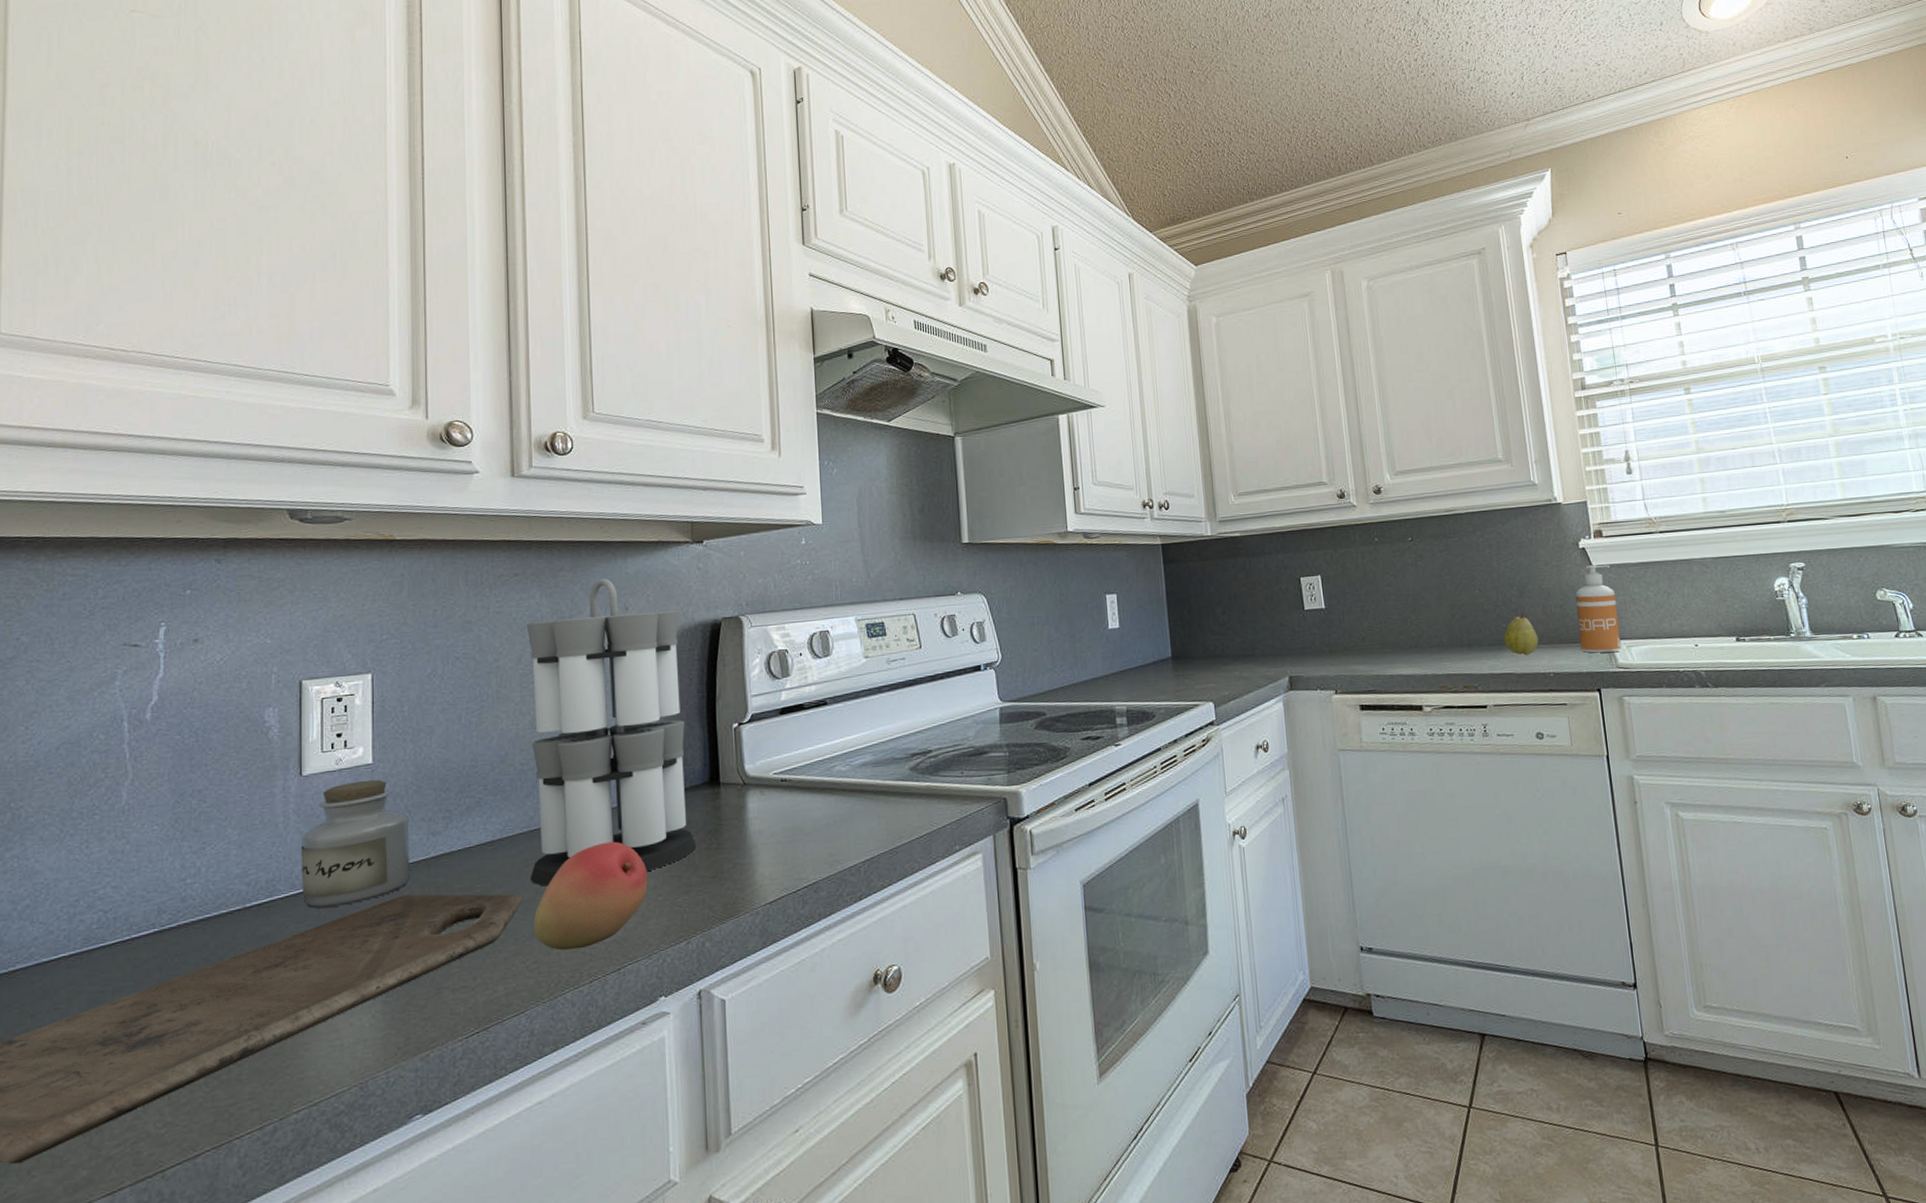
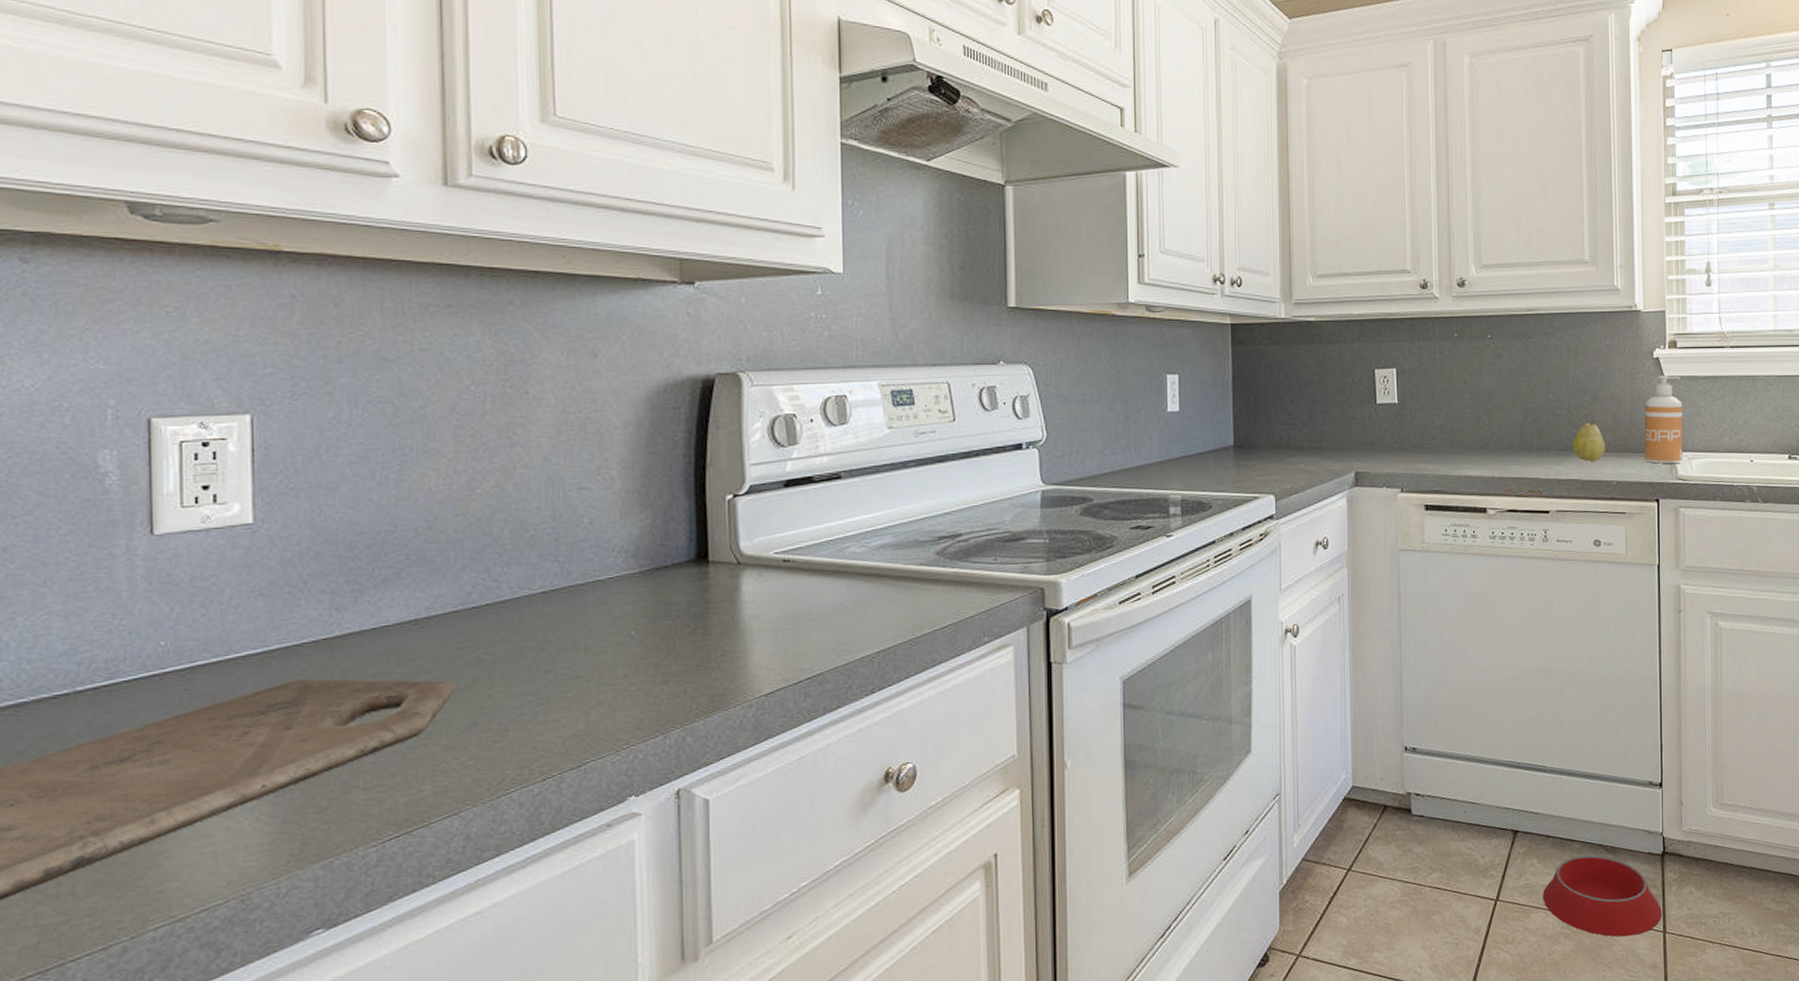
jar: present [301,779,410,908] -> none [153,542,307,694]
spice rack: present [526,578,696,886] -> none [463,317,678,673]
fruit: present [533,841,648,951] -> none [470,623,617,745]
pet bowl: none [1518,1060,1652,1150] -> present [1543,855,1662,937]

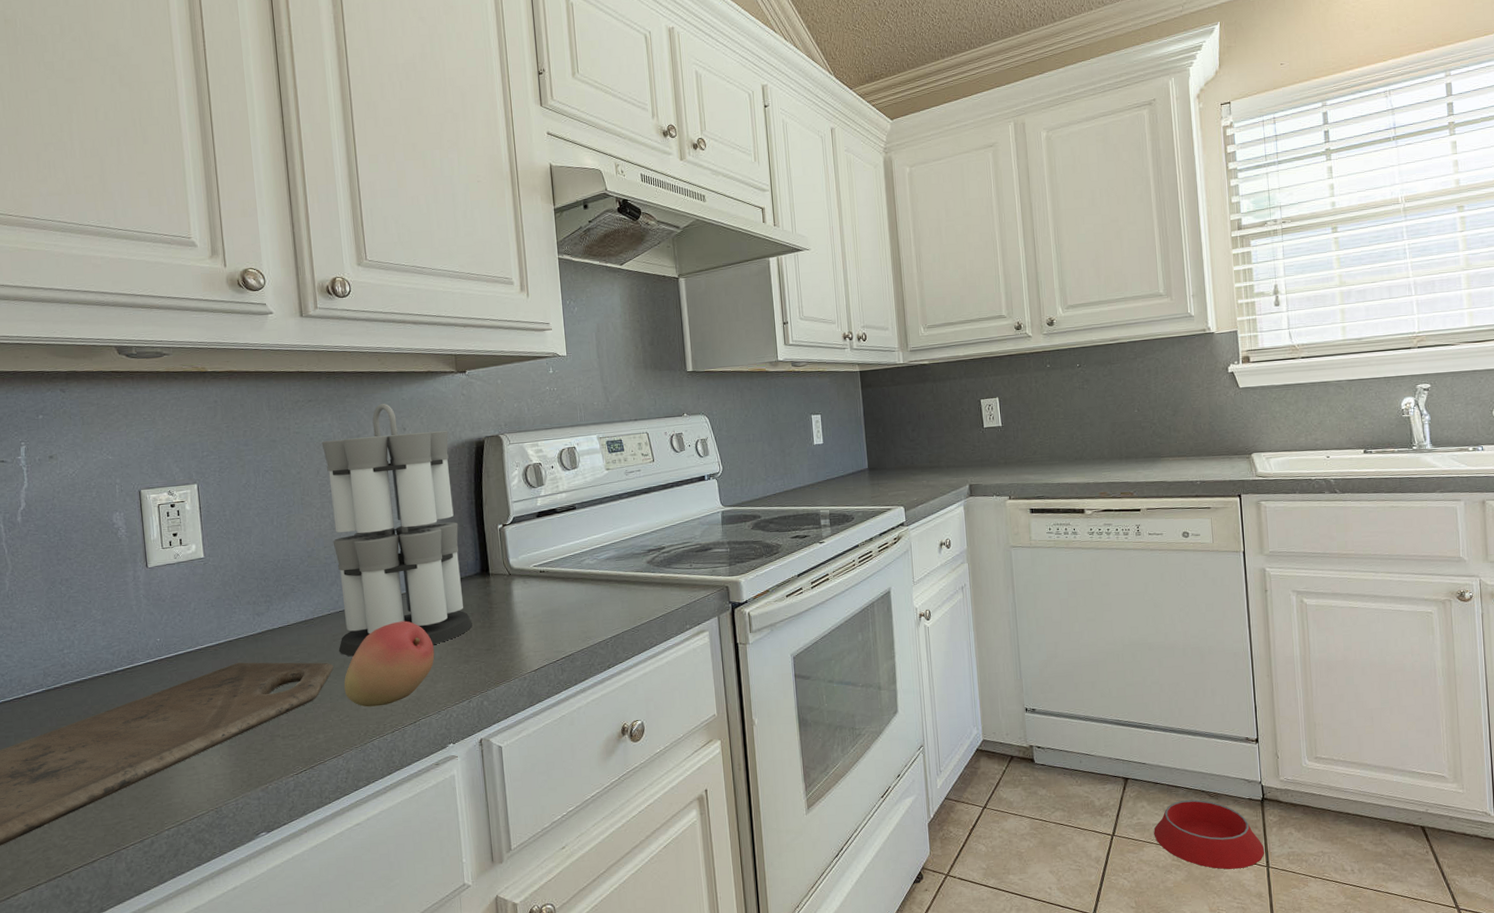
spice rack: none [463,317,678,673] -> present [321,403,472,657]
fruit: none [470,623,617,745] -> present [344,620,435,707]
fruit: present [1572,419,1605,462] -> none [1157,429,1189,466]
soap dispenser: present [1644,376,1683,465] -> none [1222,386,1261,464]

